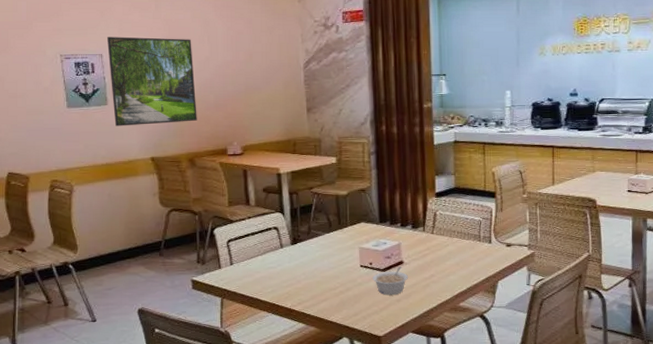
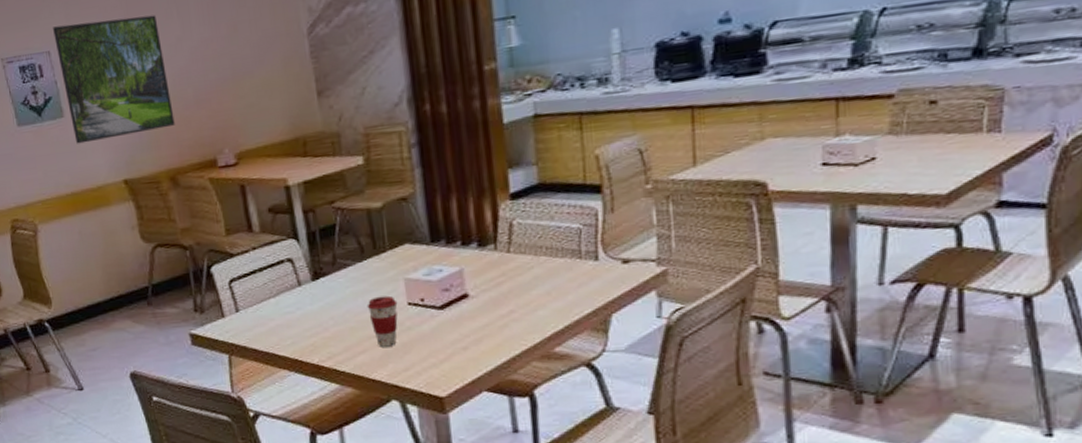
coffee cup: none [330,259,353,297] -> present [367,295,398,347]
legume: present [373,266,408,295] -> none [426,301,477,341]

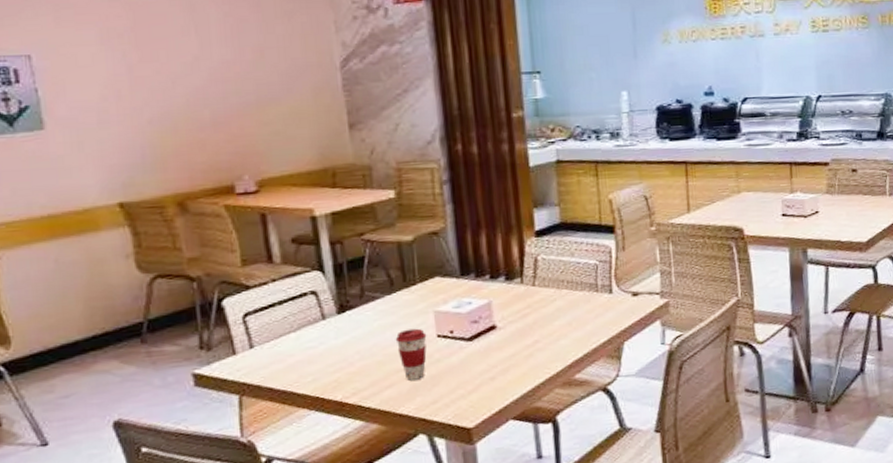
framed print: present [53,14,175,144] -> none [37,28,187,161]

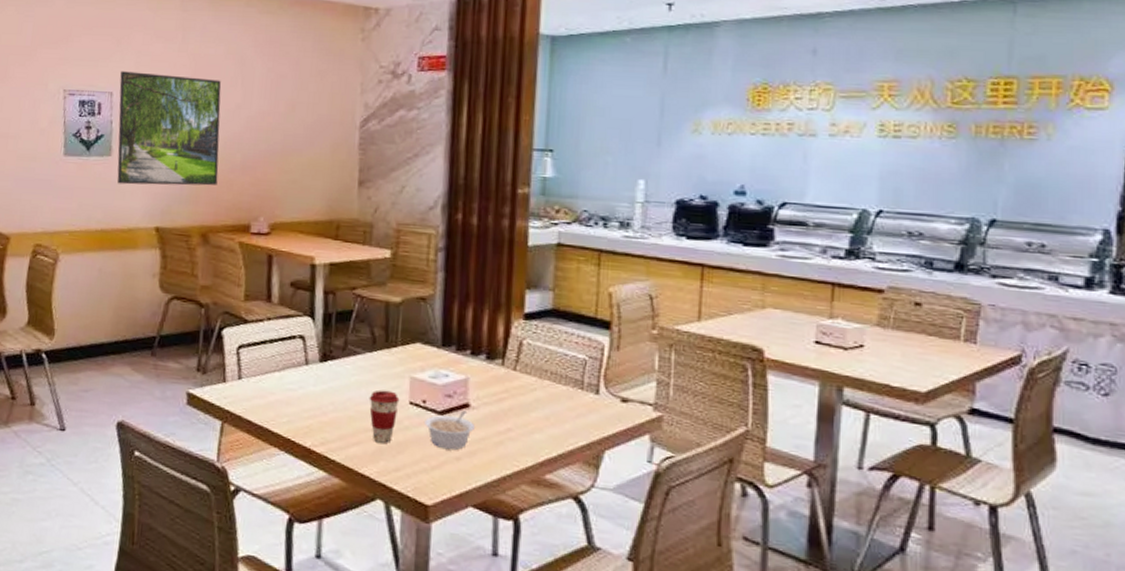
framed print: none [37,28,187,161] -> present [117,71,222,186]
legume: none [455,332,504,372] -> present [425,410,475,450]

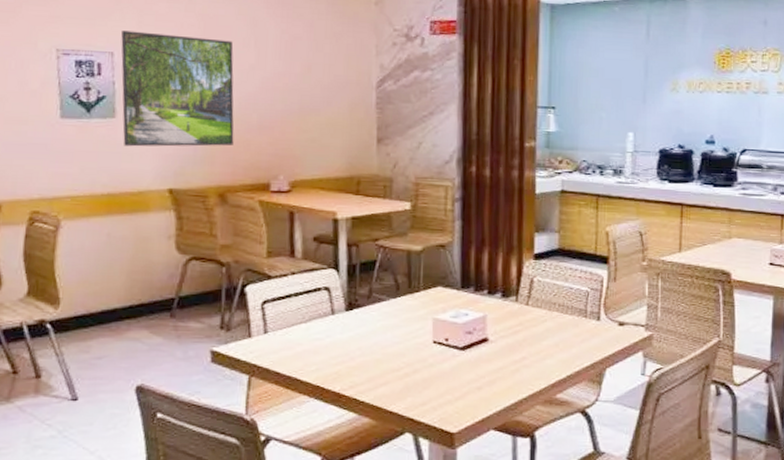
coffee cup: present [369,390,400,443] -> none [394,332,424,381]
legume: present [425,410,475,450] -> none [448,344,493,380]

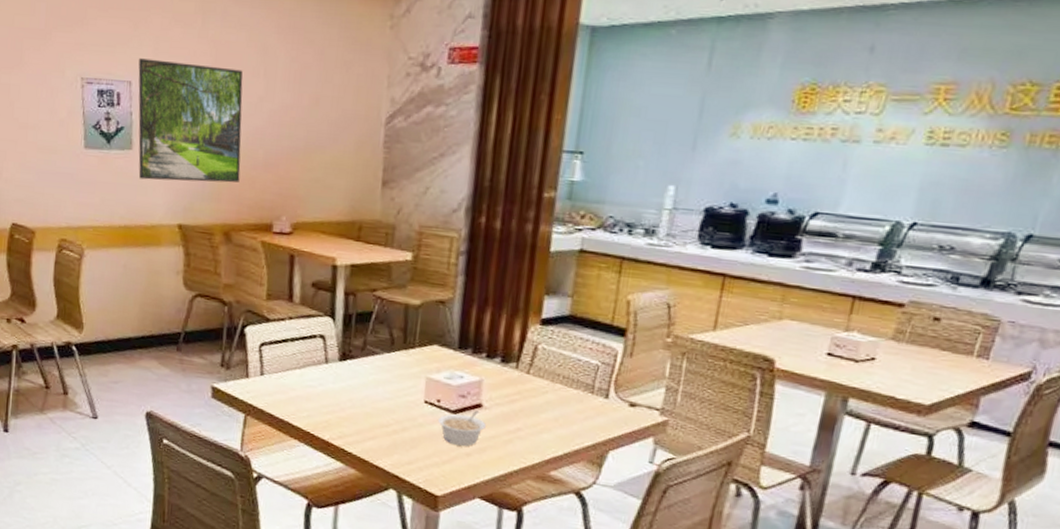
legume: none [448,344,493,380] -> present [438,410,486,446]

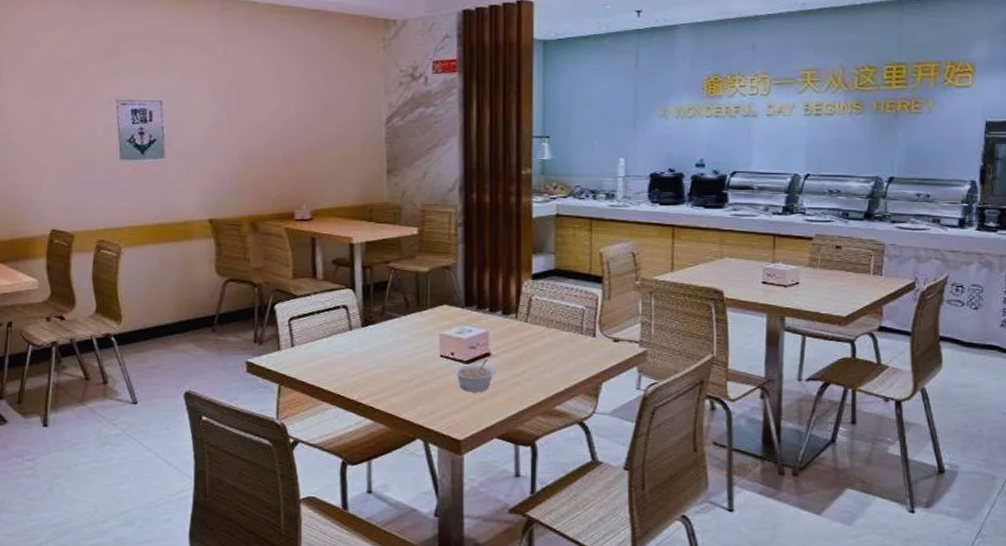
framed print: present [138,58,243,183] -> none [168,82,263,183]

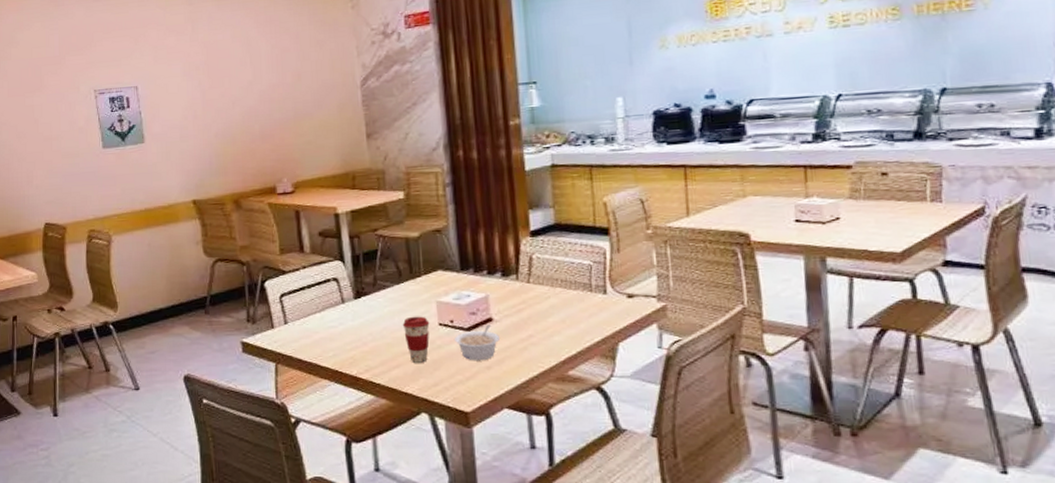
coffee cup: none [405,347,432,391] -> present [402,316,430,363]

